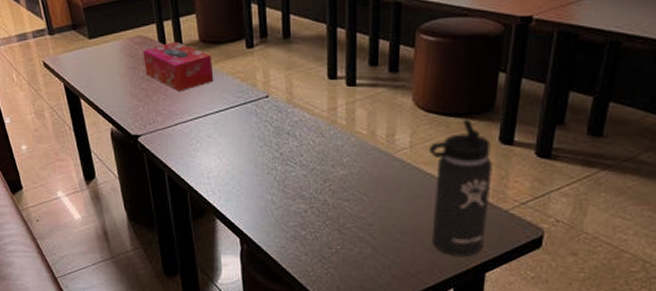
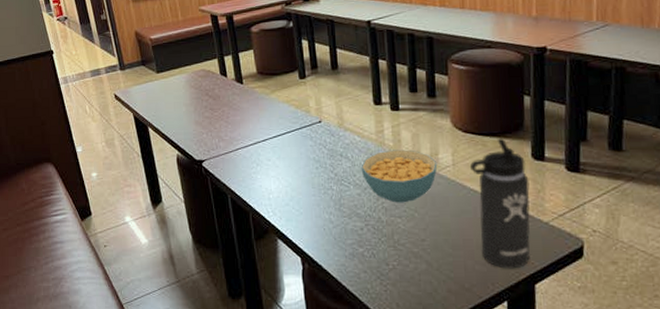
tissue box: present [142,41,214,92] -> none [206,74,271,119]
cereal bowl: none [309,129,393,186] -> present [361,149,438,203]

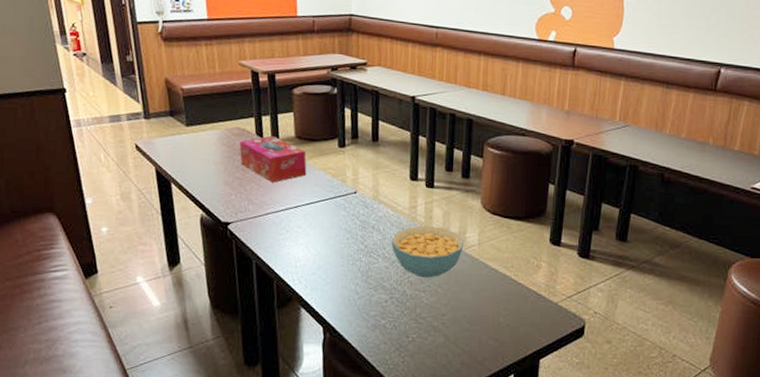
tissue box: none [206,74,271,119] -> present [239,135,307,183]
thermos bottle: present [469,138,530,269] -> none [493,222,545,345]

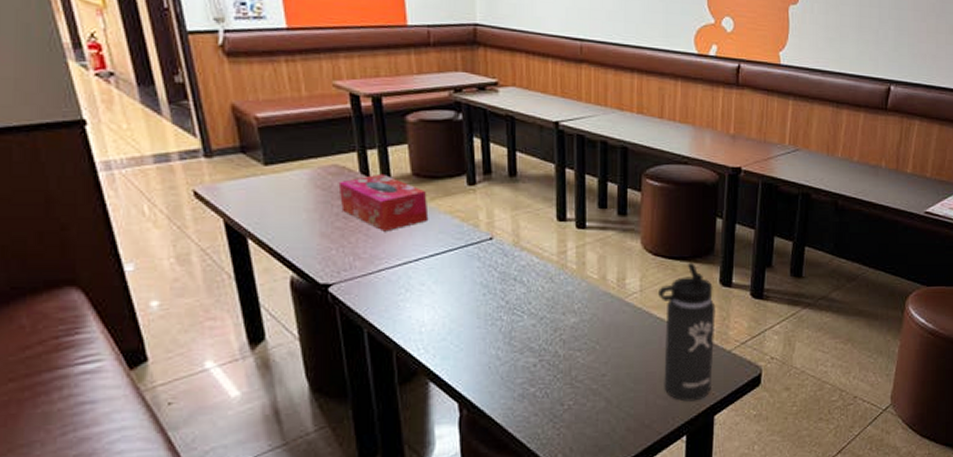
cereal bowl: present [391,226,464,278] -> none [537,273,624,334]
thermos bottle: none [493,222,545,345] -> present [657,262,716,402]

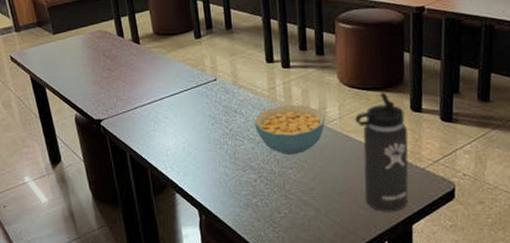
tissue box: present [338,173,429,232] -> none [103,34,168,79]
cereal bowl: none [537,273,624,334] -> present [254,105,326,155]

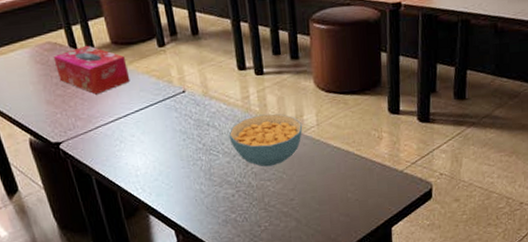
tissue box: none [103,34,168,79] -> present [53,45,130,95]
thermos bottle: present [354,92,409,212] -> none [332,95,388,217]

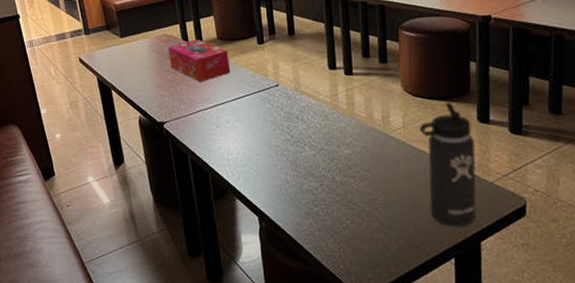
cereal bowl: present [228,113,303,167] -> none [316,112,389,164]
thermos bottle: none [332,95,388,217] -> present [419,102,476,227]

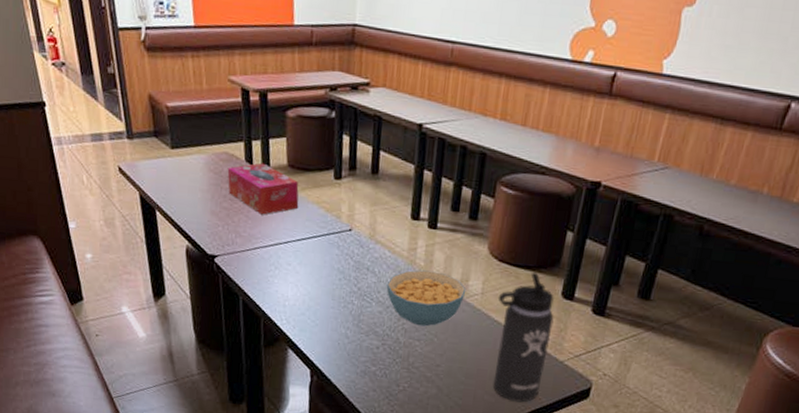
cereal bowl: none [316,112,389,164] -> present [386,270,467,327]

